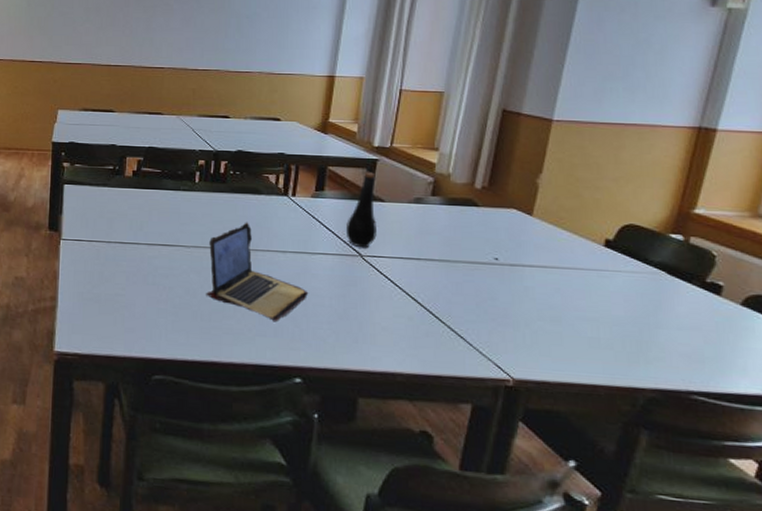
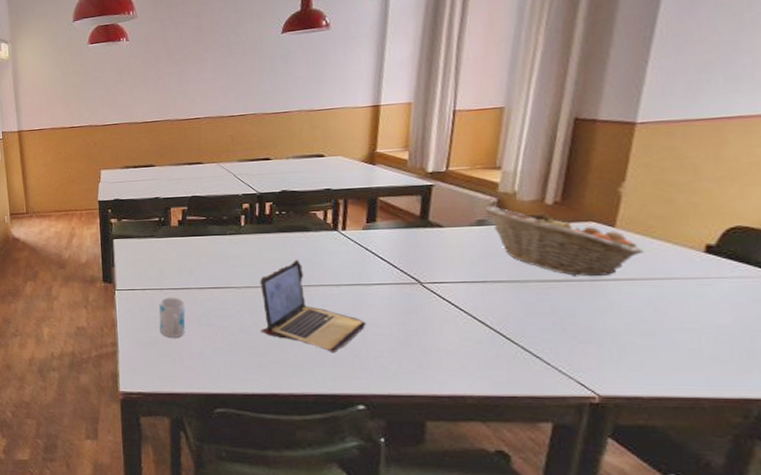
mug: none [103,251,132,296] -> present [158,297,186,338]
bottle: present [345,172,377,249] -> none [401,198,436,276]
fruit basket: none [422,185,556,262] -> present [484,206,645,277]

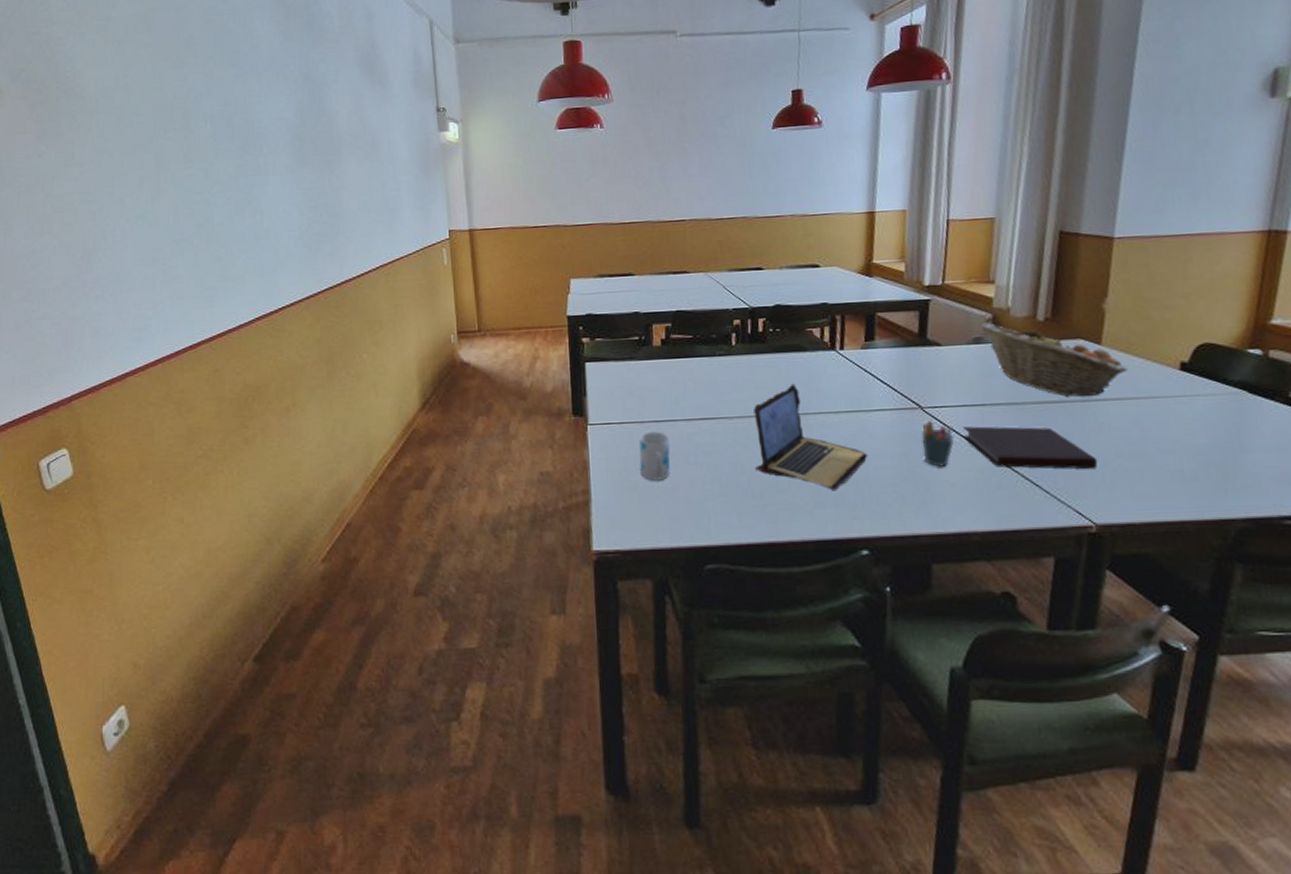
pen holder: none [419,295,453,338] -> present [921,421,955,468]
notebook: none [461,301,605,345] -> present [962,426,1098,470]

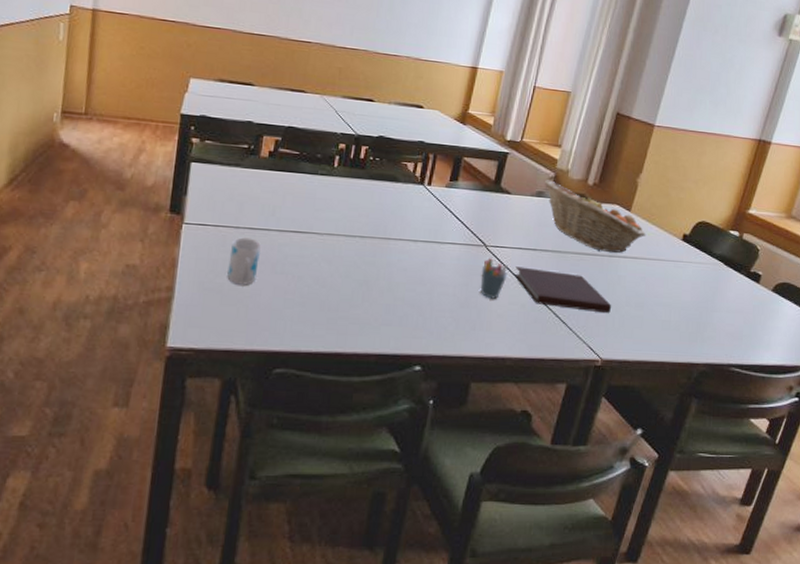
laptop: present [754,383,868,492] -> none [335,210,435,311]

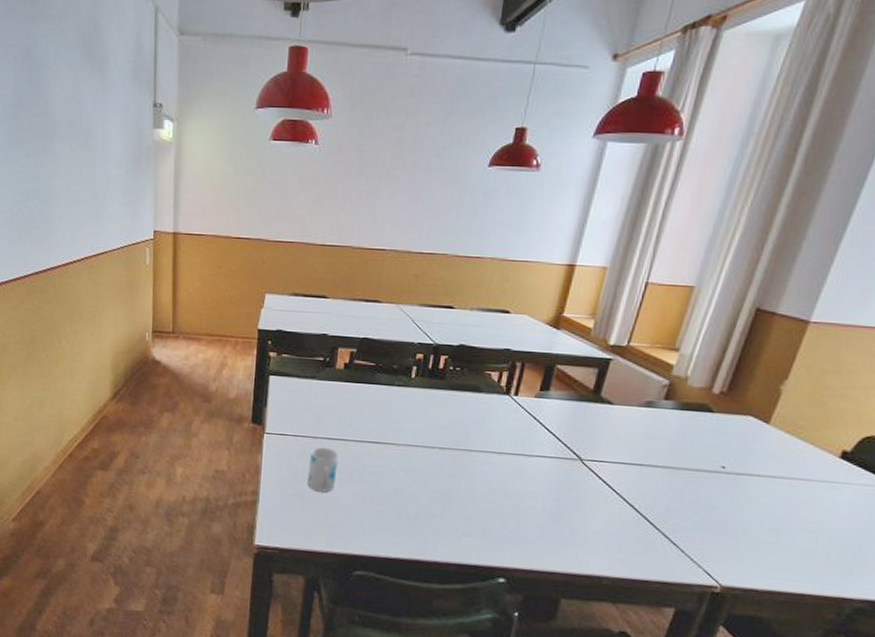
pen holder: present [480,258,508,300] -> none [573,472,608,517]
notebook: present [514,266,612,314] -> none [614,482,738,538]
fruit basket: present [544,180,647,253] -> none [655,388,790,471]

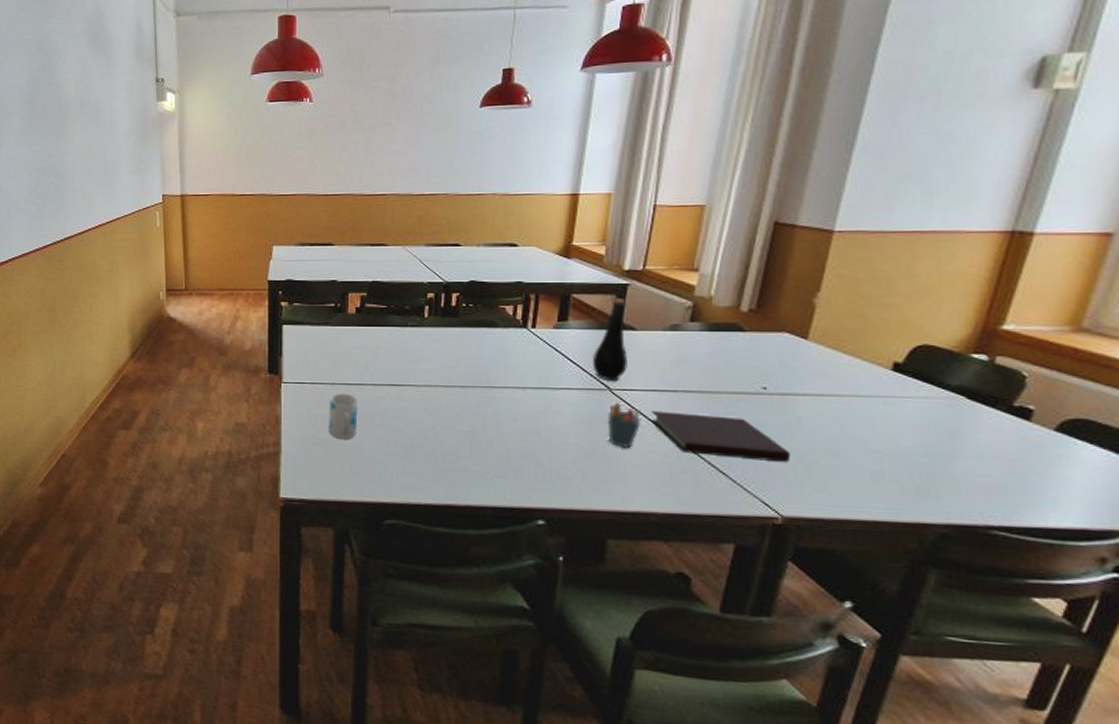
bottle: none [567,372,607,452] -> present [592,298,627,382]
pen holder: none [573,472,608,517] -> present [607,402,642,449]
notebook: none [614,482,738,538] -> present [650,411,791,463]

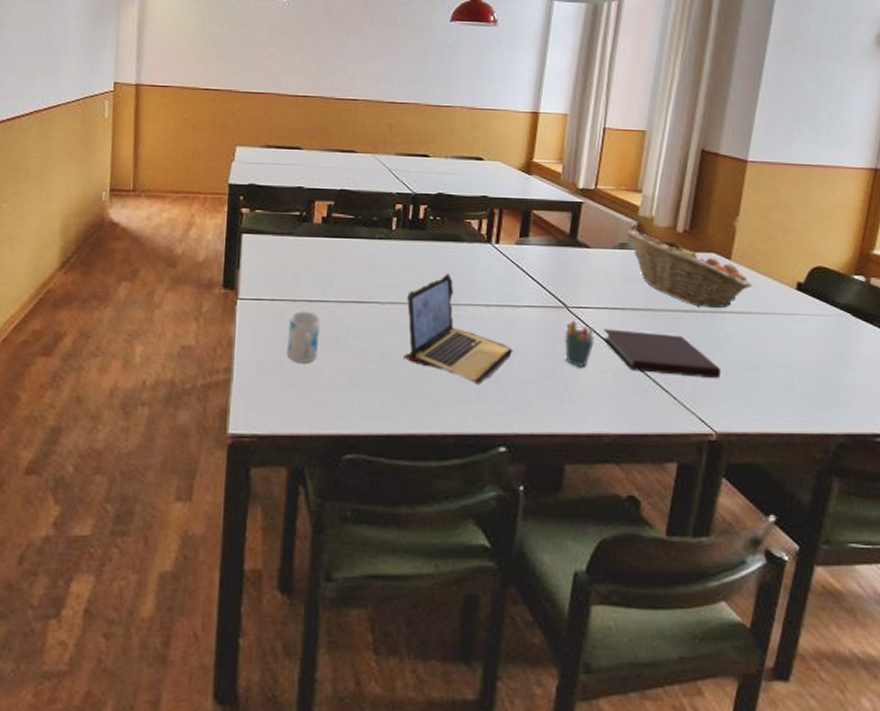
laptop: none [439,357,552,463] -> present [403,273,514,385]
bottle: present [592,298,627,382] -> none [550,216,582,299]
fruit basket: none [679,310,835,391] -> present [626,229,753,309]

